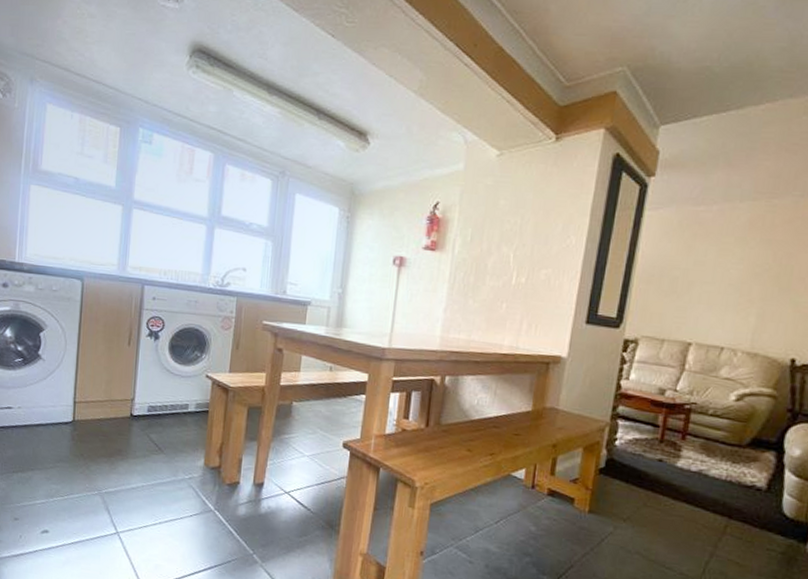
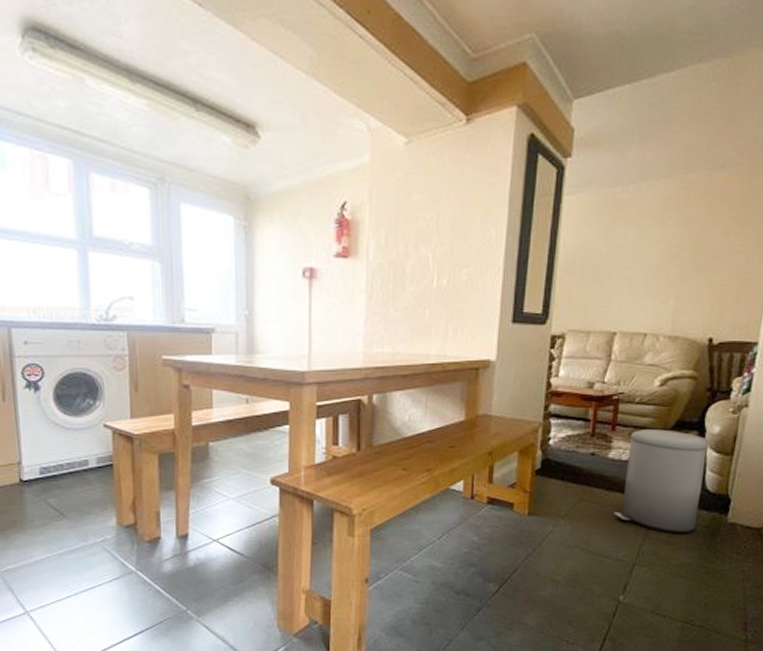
pedal bin: none [679,442,789,559] -> present [613,429,710,534]

